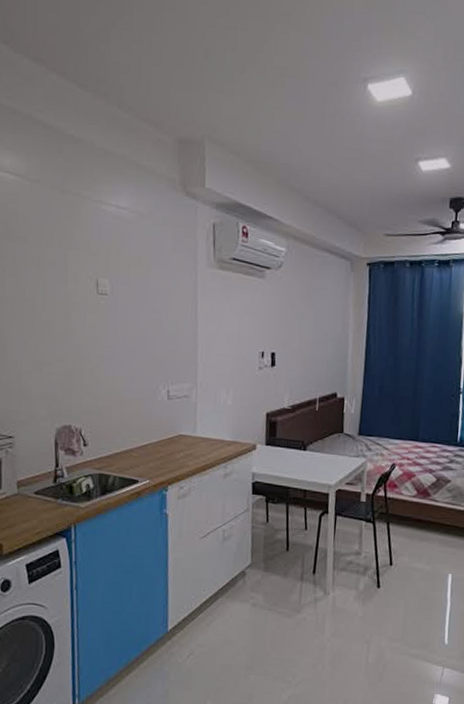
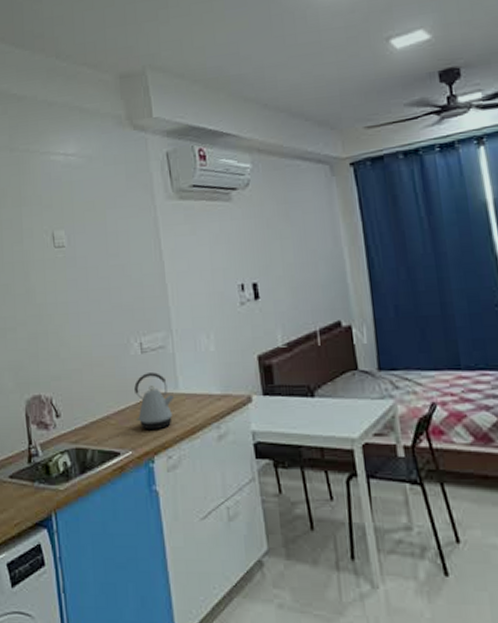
kettle: none [155,416,192,465] -> present [134,372,175,430]

